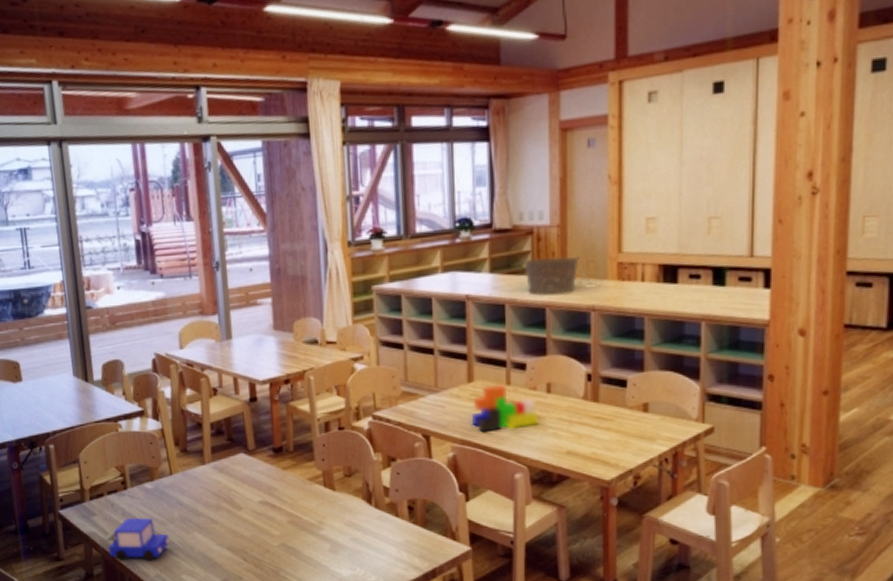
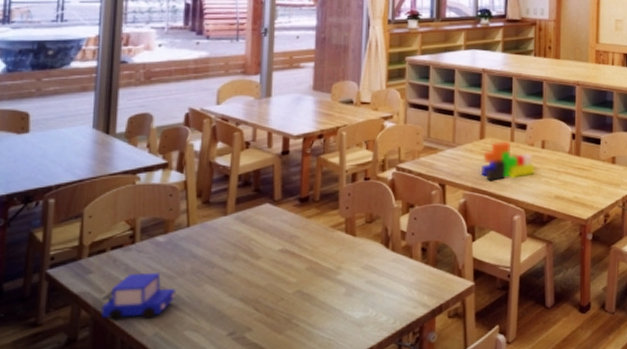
basket: present [522,256,579,297] -> none [527,43,569,73]

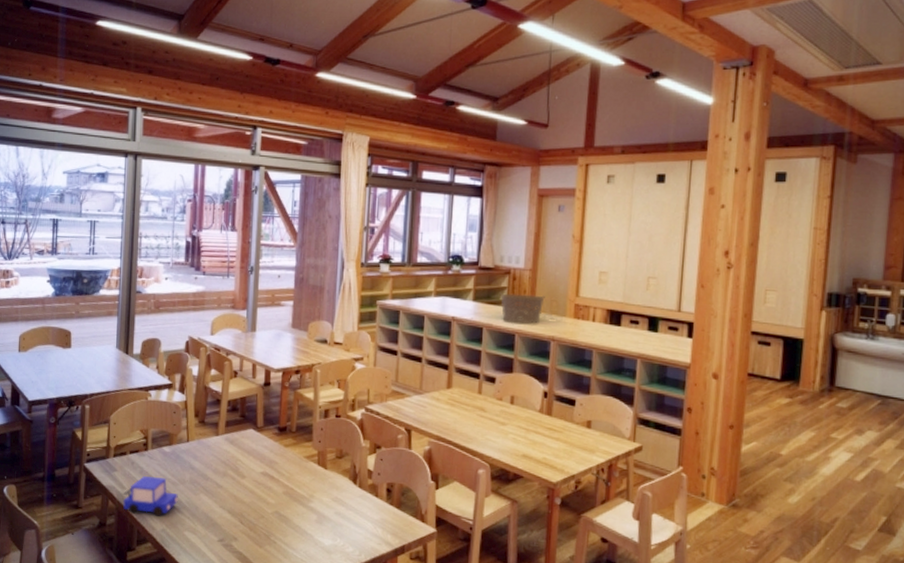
toy blocks: present [482,140,535,182] -> none [447,392,503,432]
basket: none [527,43,569,73] -> present [499,293,545,326]

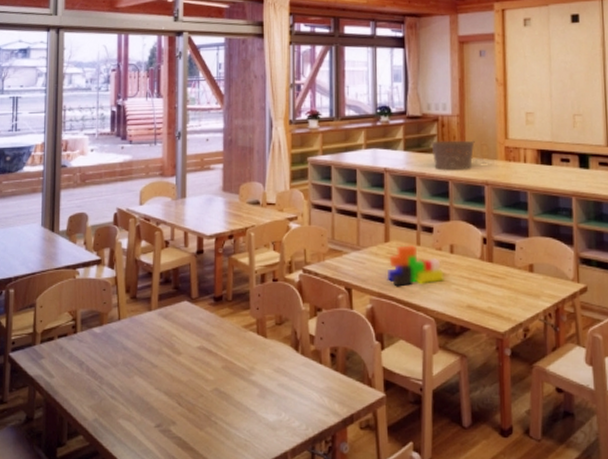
toy truck: present [122,476,179,516] -> none [51,362,112,405]
toy blocks: none [447,392,503,432] -> present [388,244,444,287]

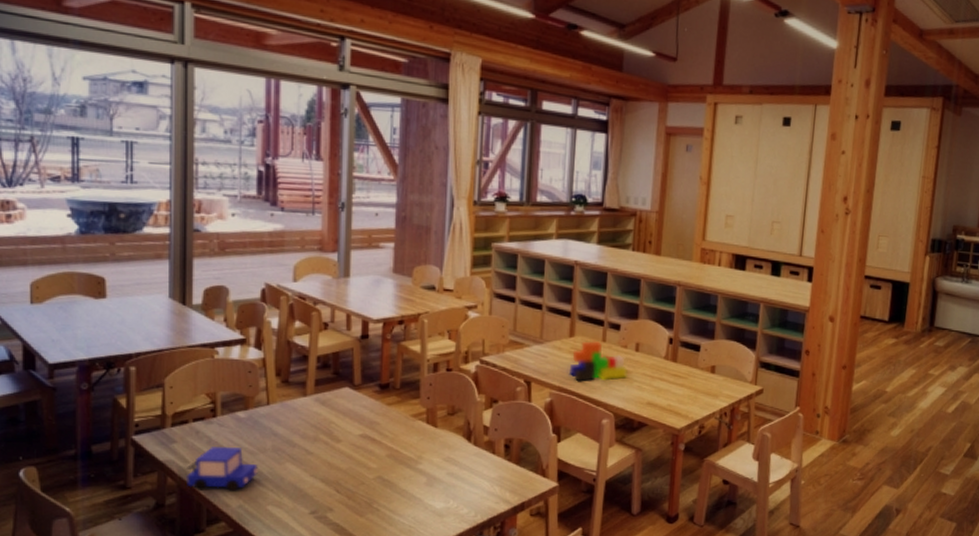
toy truck: none [51,362,112,405] -> present [185,447,259,491]
basket: present [430,140,475,172] -> none [625,236,672,271]

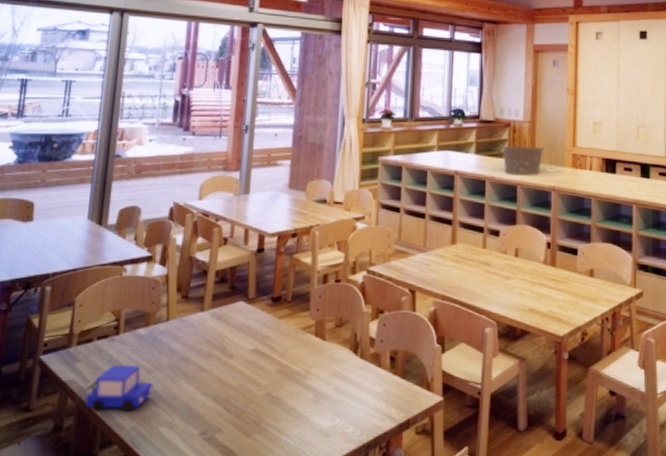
toy blocks: present [570,340,628,382] -> none [452,247,508,290]
basket: none [625,236,672,271] -> present [501,145,544,177]

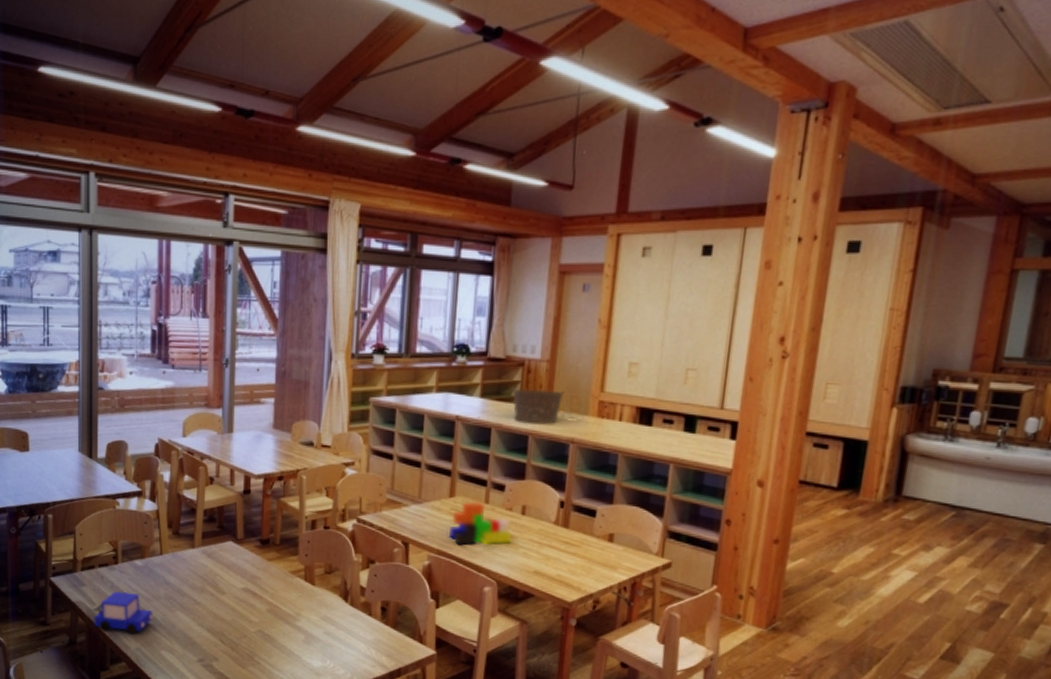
toy blocks: none [452,247,508,290] -> present [449,501,512,546]

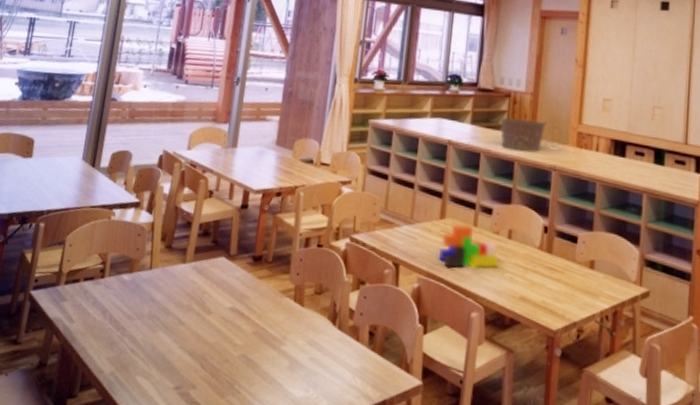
toy truck: present [93,591,154,635] -> none [69,308,134,357]

